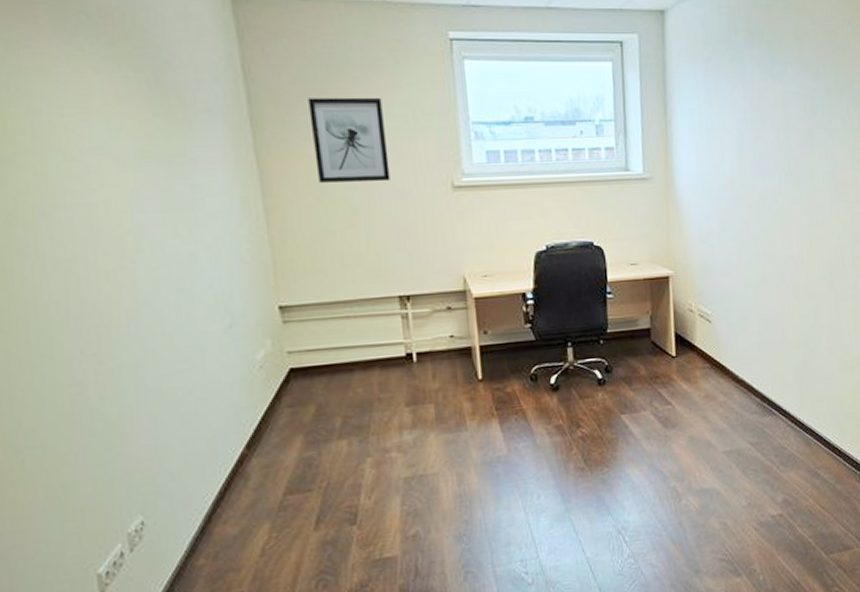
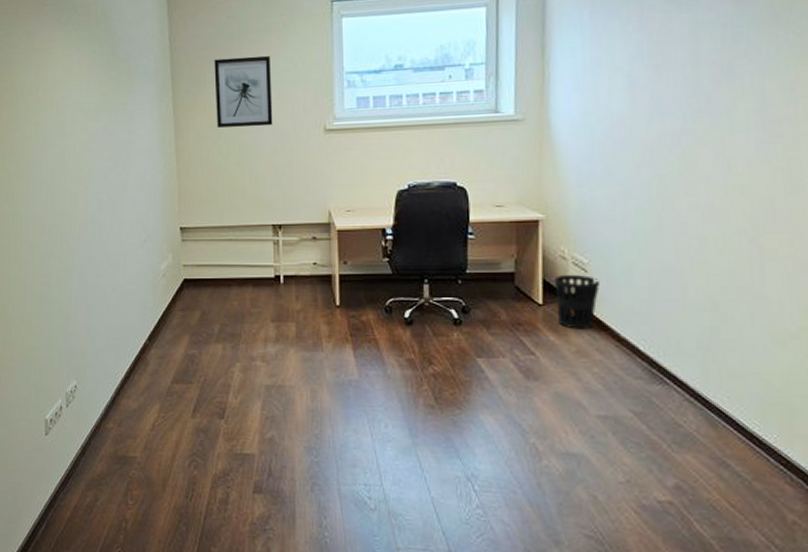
wastebasket: none [685,325,721,376] -> present [555,274,600,330]

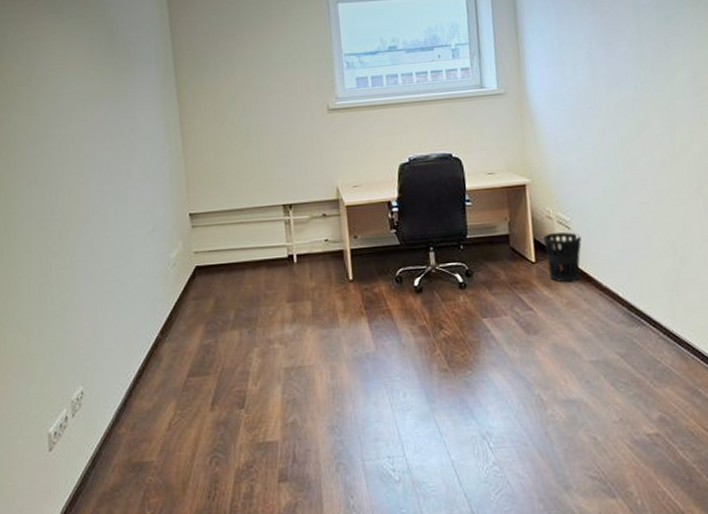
wall art: present [214,55,273,128] -> none [216,40,278,111]

